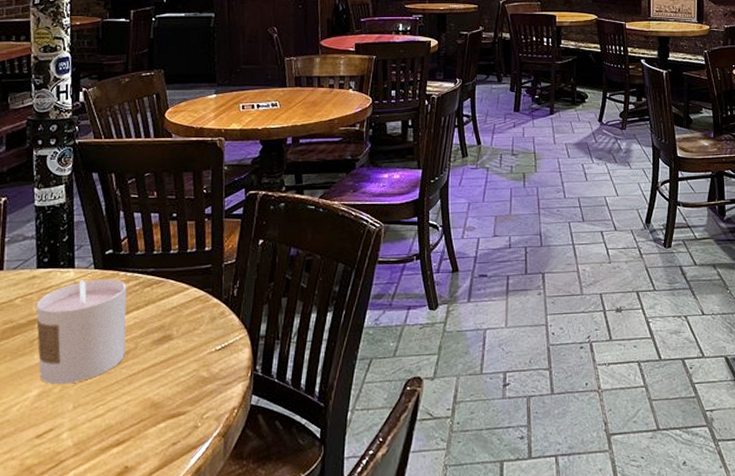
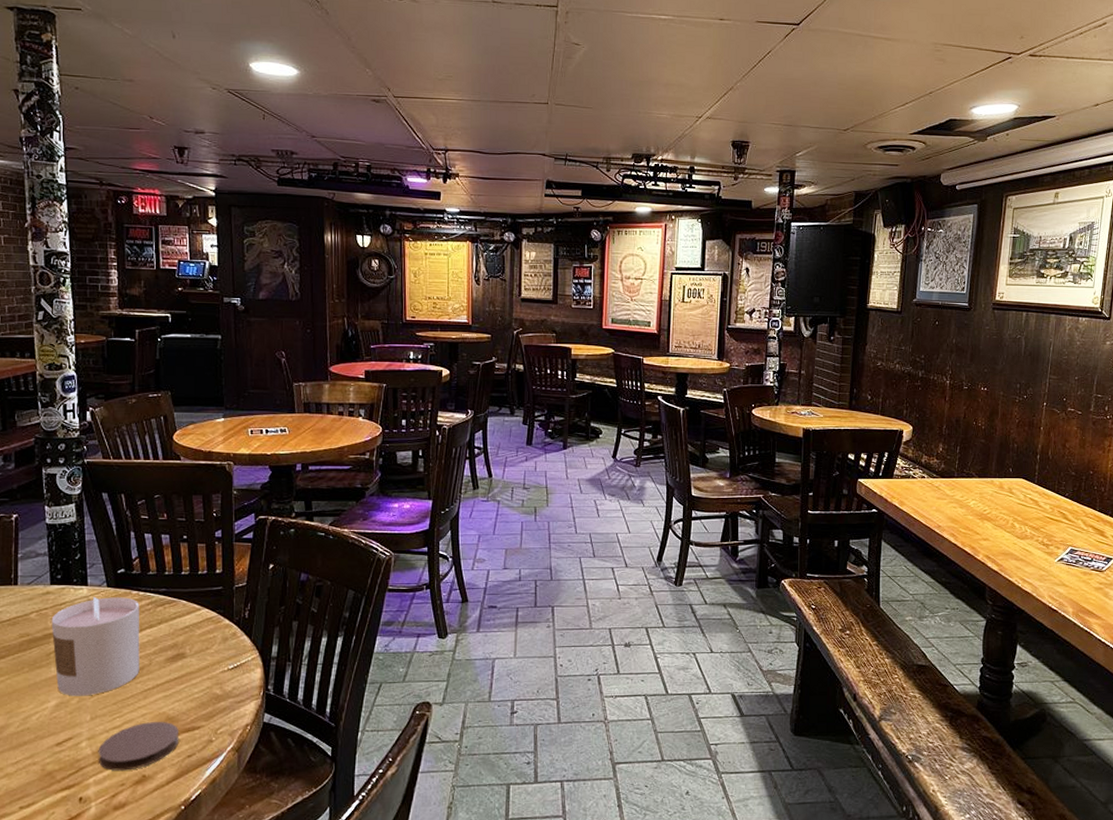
coaster: none [79,407,164,463] -> present [98,721,179,771]

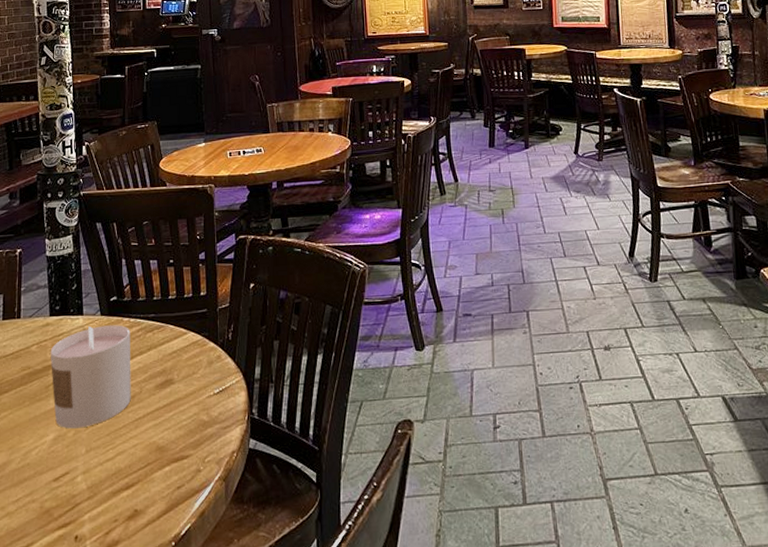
coaster: present [98,721,179,771] -> none [92,451,169,506]

